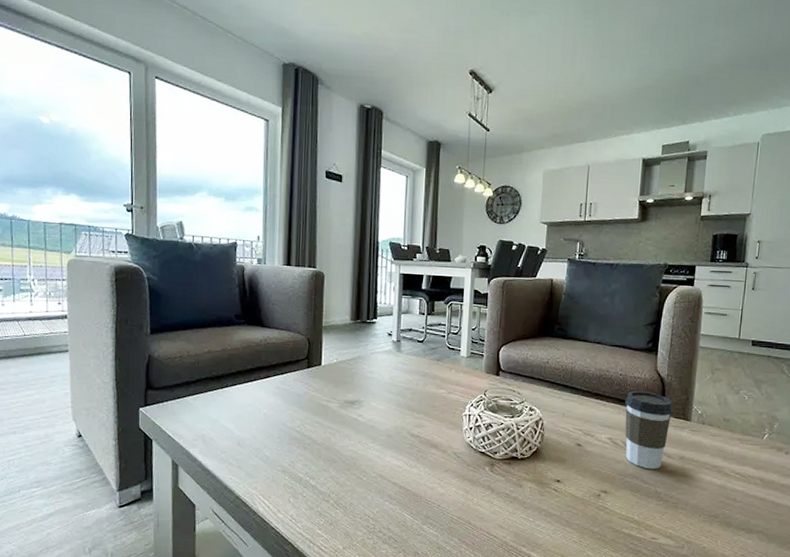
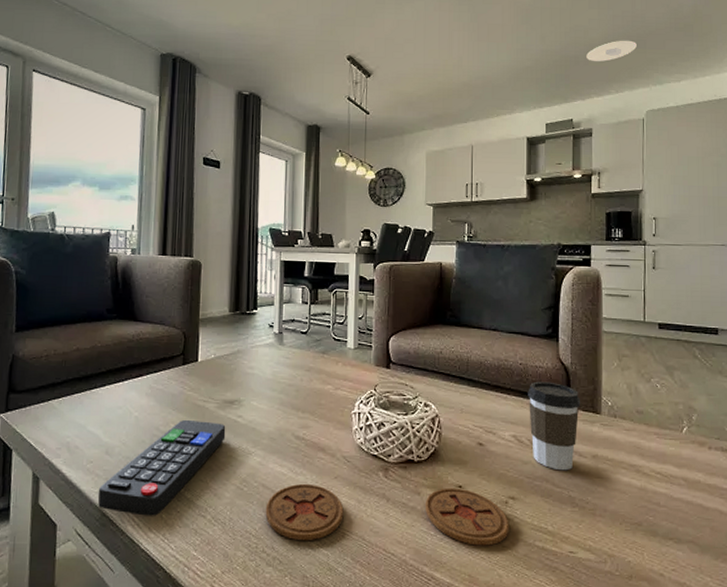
remote control: none [231,417,347,500] -> present [97,419,226,516]
coaster: none [382,475,453,524] -> present [265,483,344,541]
coaster: none [525,481,600,532] -> present [424,487,509,546]
recessed light: none [708,60,760,83] -> present [586,40,637,62]

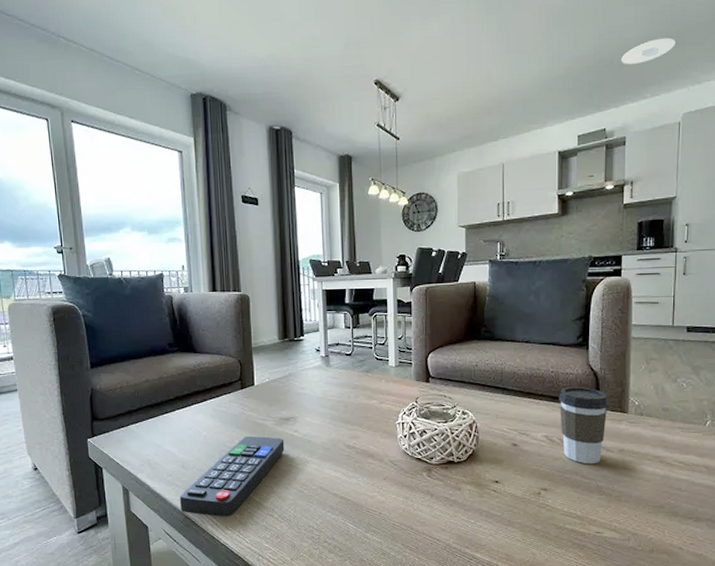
coaster: present [265,483,344,541] -> none [324,485,393,532]
coaster: present [424,487,509,546] -> none [465,483,542,530]

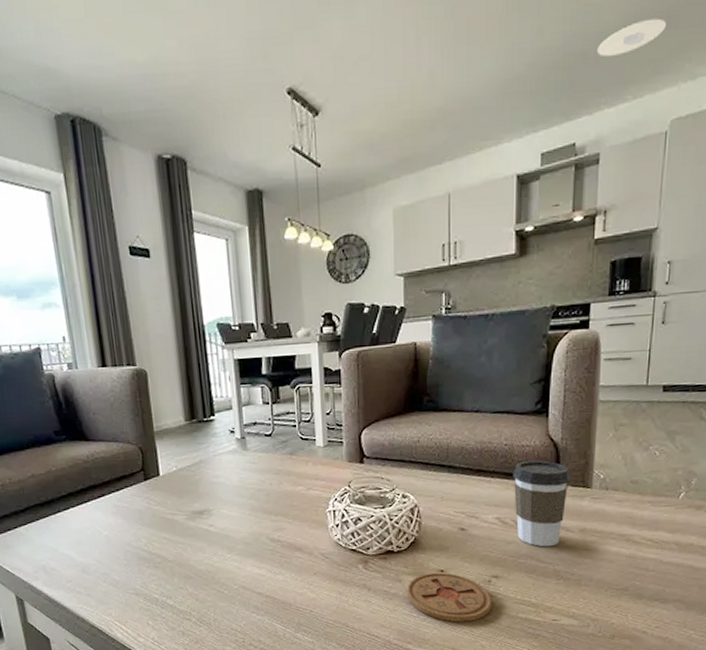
remote control: present [179,436,285,517] -> none [82,533,200,624]
coaster: none [465,483,542,530] -> present [406,572,492,623]

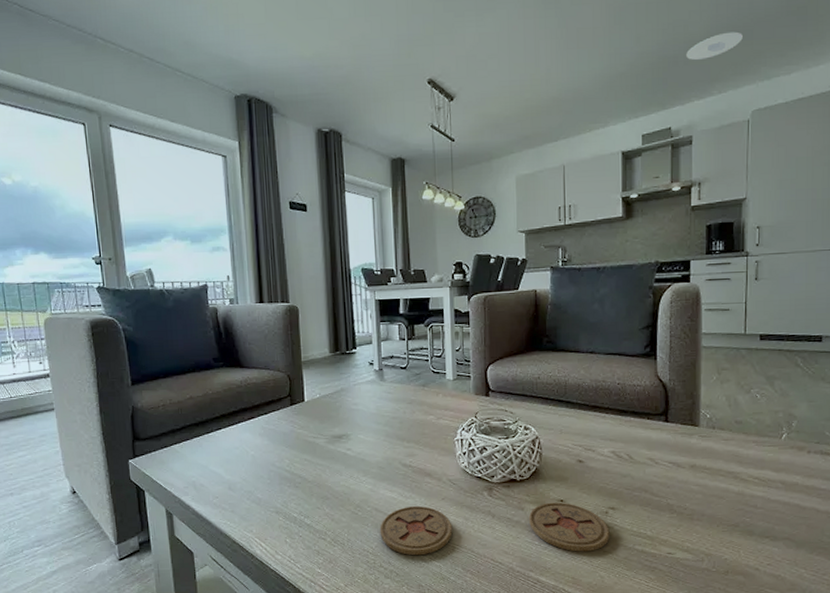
coaster: none [248,581,326,633] -> present [380,505,453,556]
coffee cup: present [513,460,571,547] -> none [626,399,679,481]

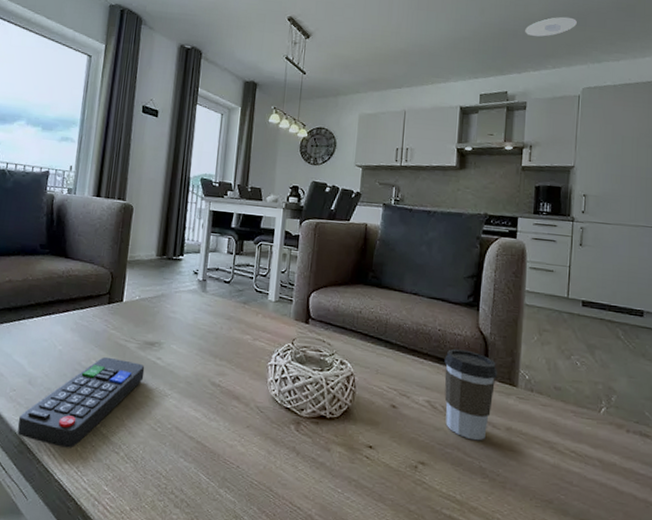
remote control: none [226,455,337,541] -> present [17,356,145,448]
coaster: present [380,505,453,556] -> none [176,429,254,487]
coaster: present [528,502,610,552] -> none [333,446,418,509]
coffee cup: none [626,399,679,481] -> present [444,348,498,441]

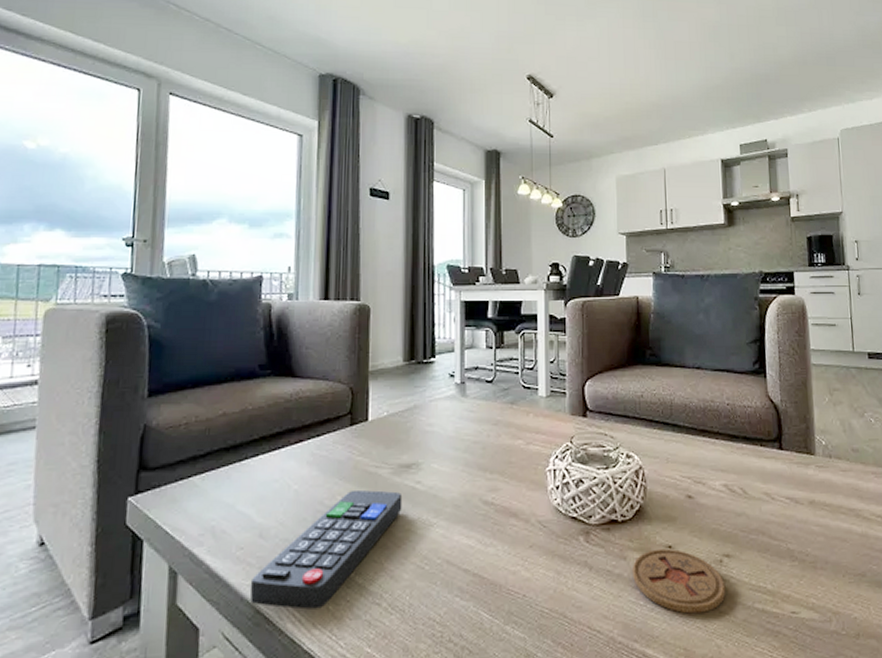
coaster: none [333,446,418,509] -> present [631,548,726,614]
coffee cup: present [444,348,498,441] -> none [737,422,794,521]
recessed light: present [525,16,577,37] -> none [777,57,827,80]

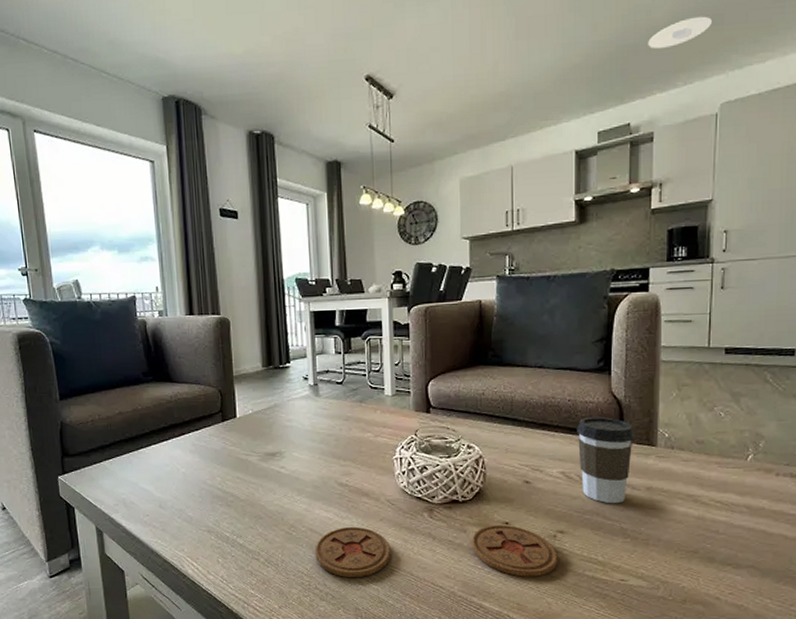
remote control: present [250,489,403,610] -> none [157,472,271,561]
coaster: none [451,555,541,625] -> present [315,526,391,578]
coffee cup: none [737,422,794,521] -> present [577,416,635,504]
recessed light: none [777,57,827,80] -> present [648,16,712,49]

